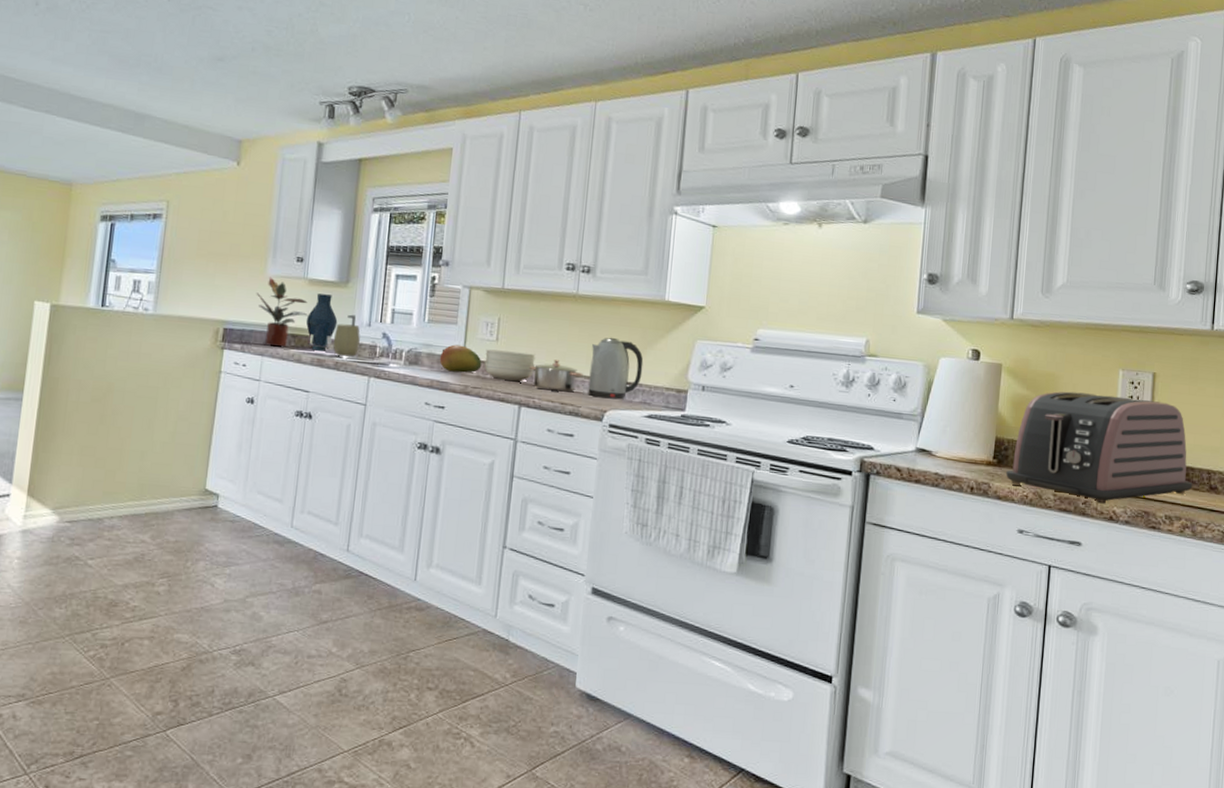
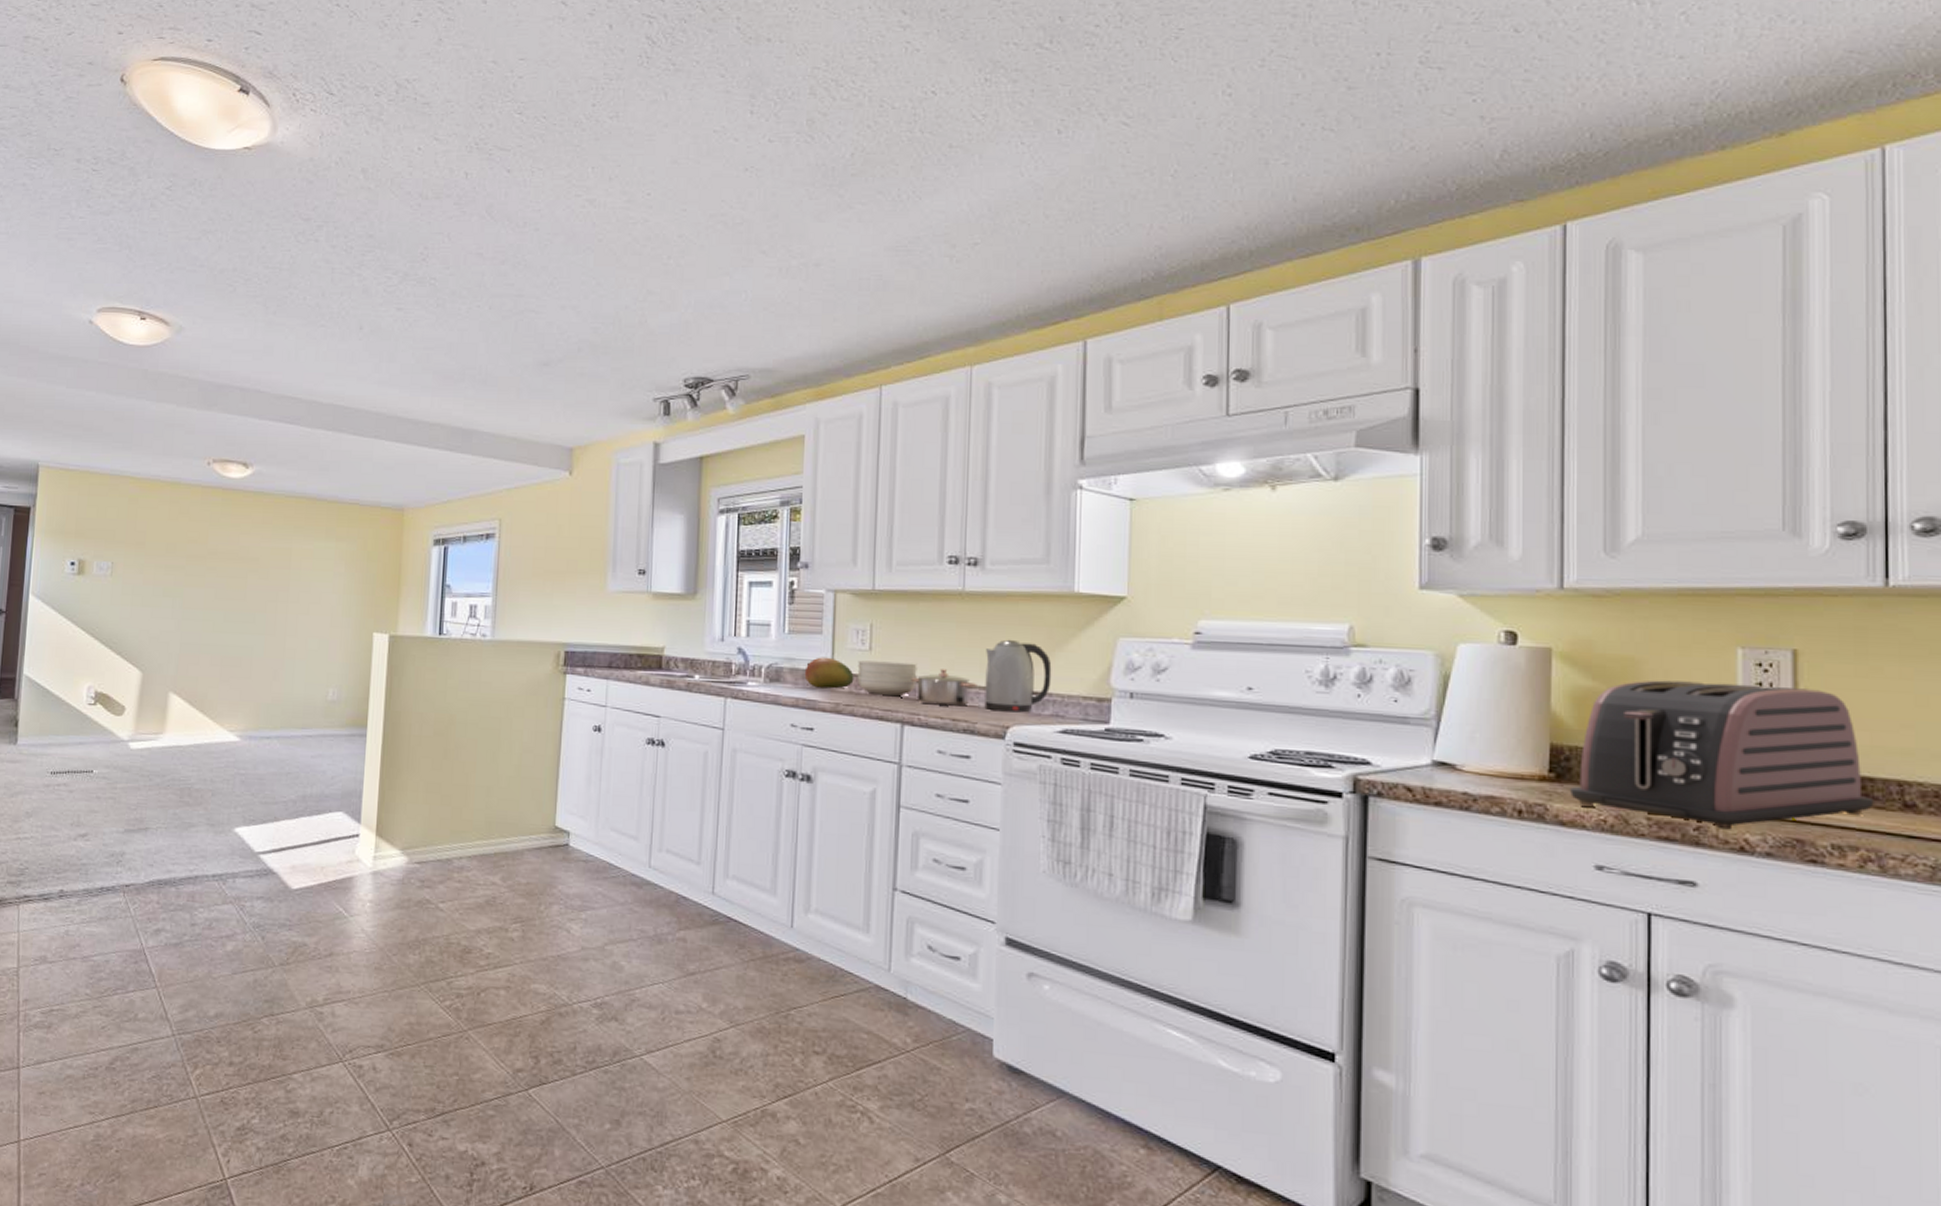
potted plant: present [256,277,308,347] -> none [597,593,654,669]
vase: present [305,293,338,352] -> none [652,608,687,671]
soap dispenser: present [333,314,361,357] -> none [683,629,714,676]

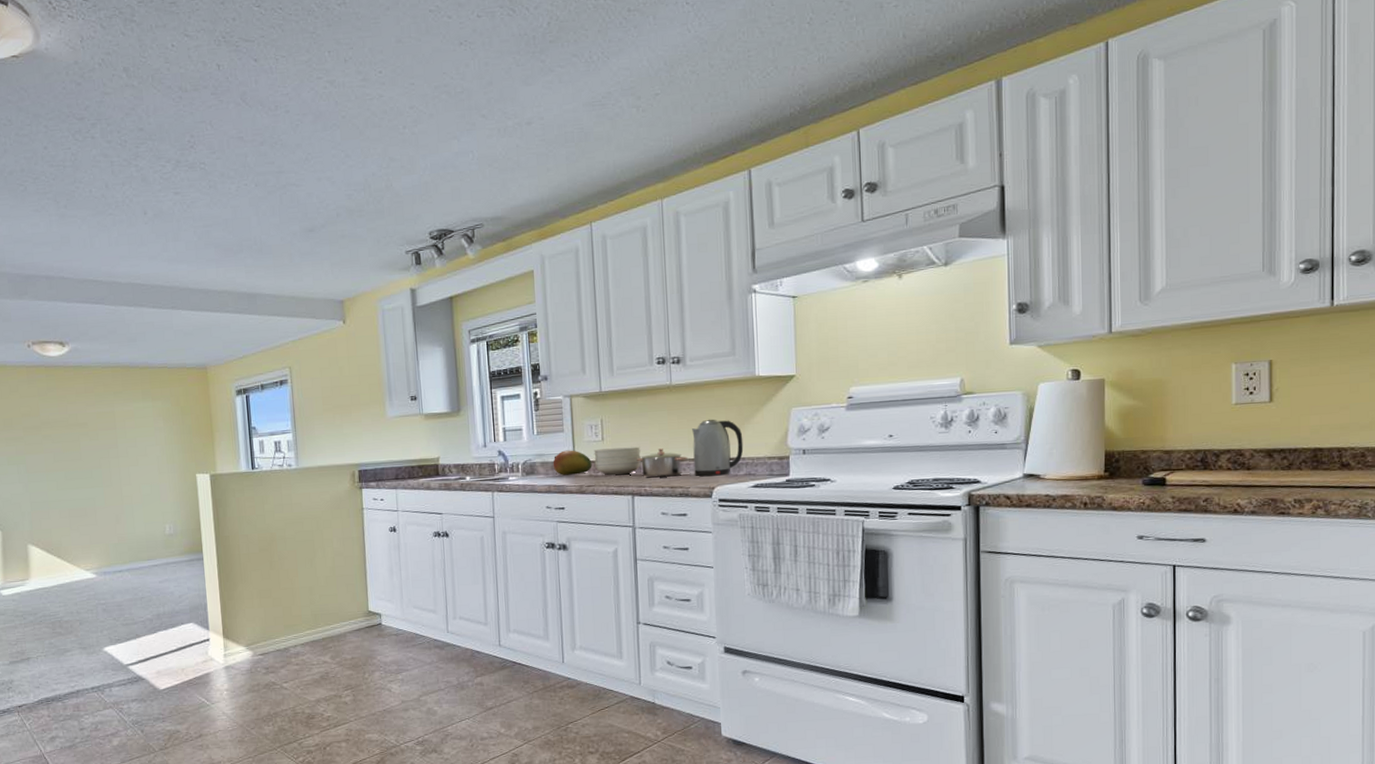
toaster: present [1571,680,1874,830] -> none [1120,388,1322,499]

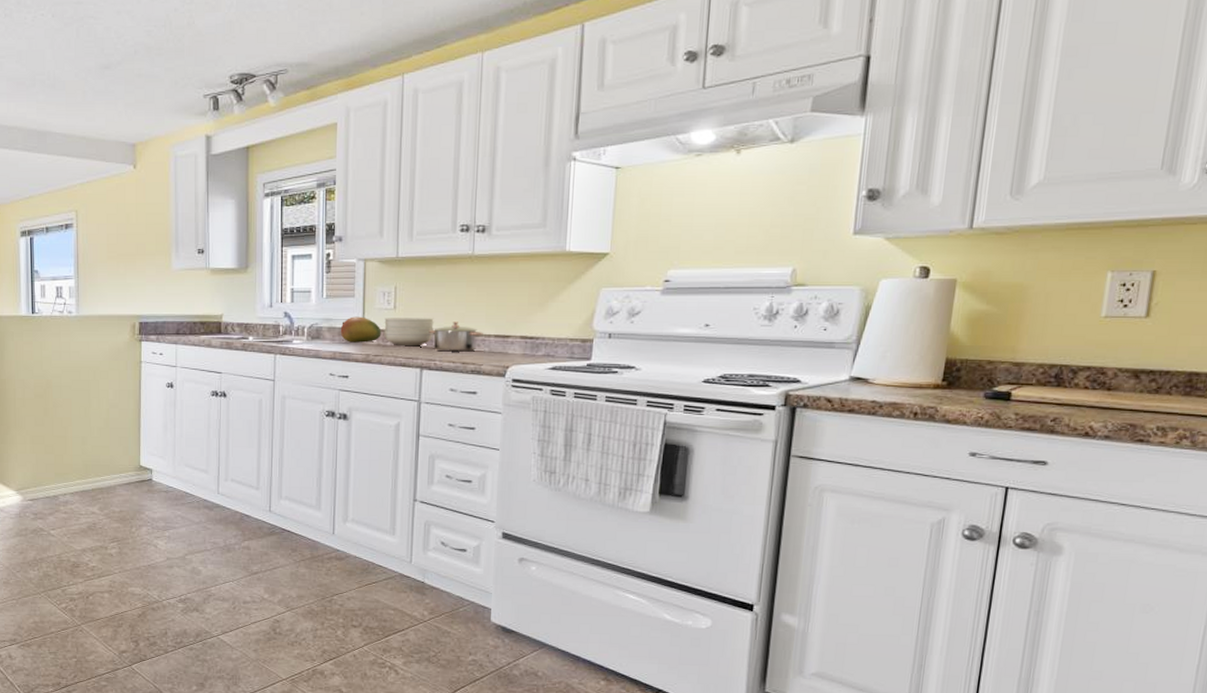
kettle: present [692,419,744,477] -> none [489,294,545,355]

